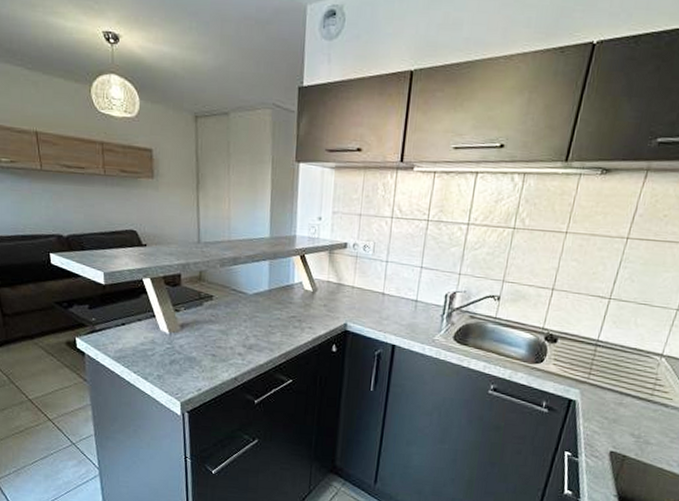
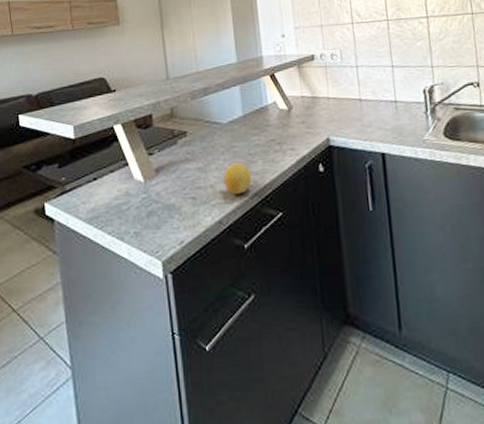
fruit: none [243,331,269,359] -> present [223,163,252,195]

